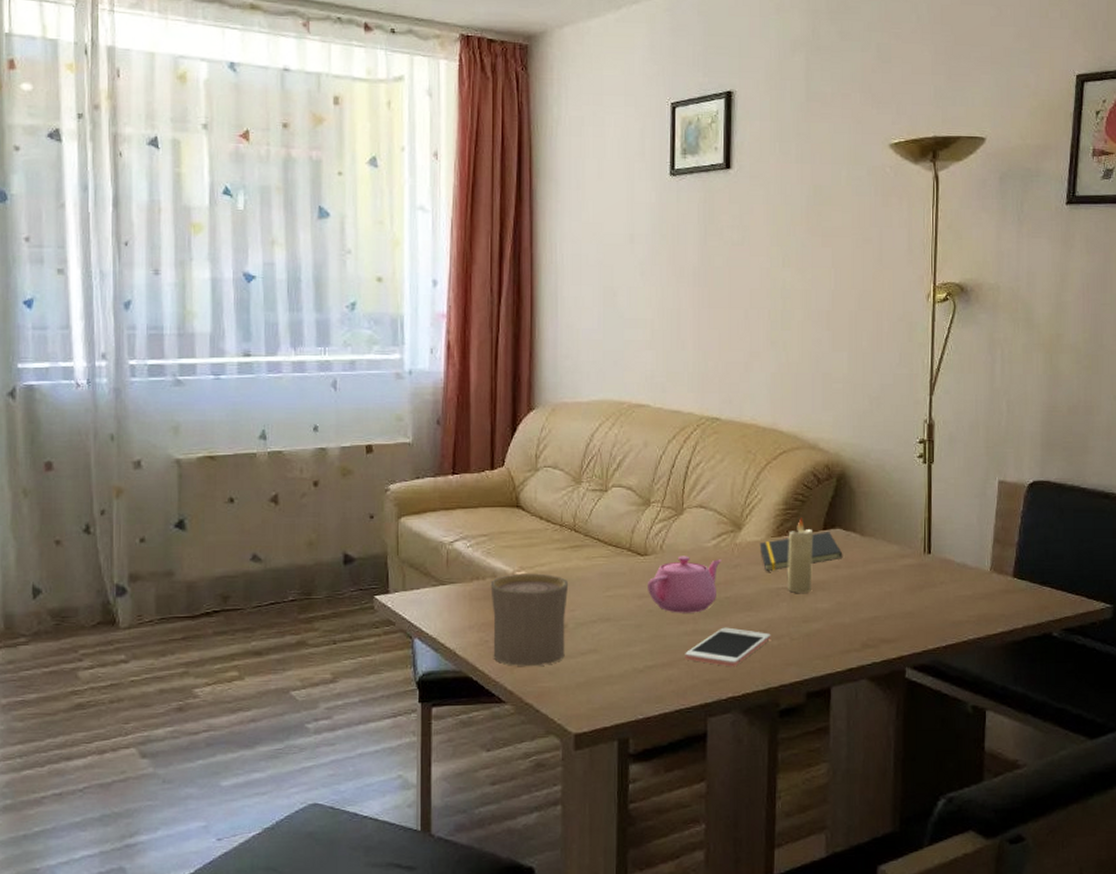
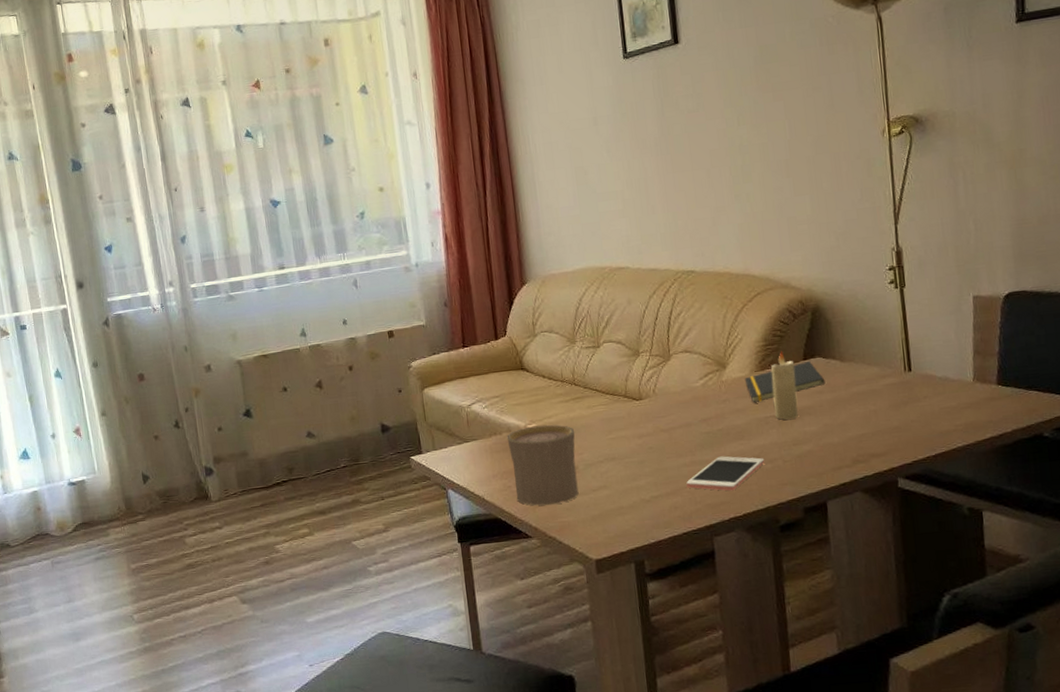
teapot: present [648,556,722,613] -> none [645,396,711,448]

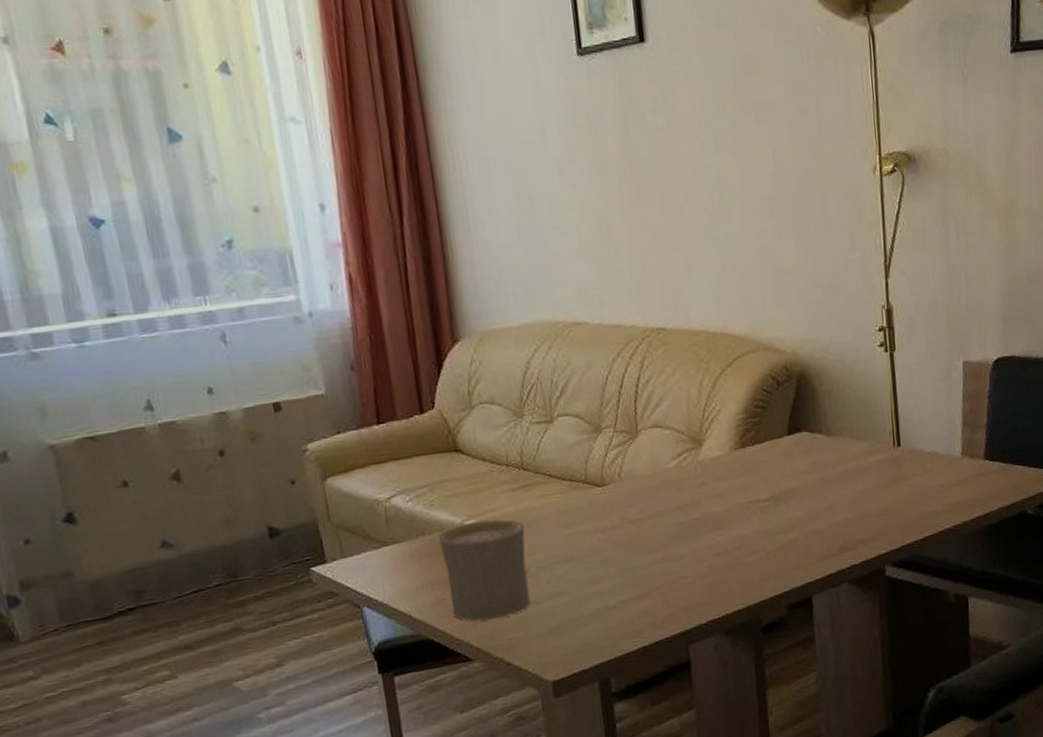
cell phone: present [686,456,765,491] -> none [658,549,746,591]
notepad: present [744,361,826,402] -> none [723,436,812,486]
candle: present [770,351,798,420] -> none [752,425,782,505]

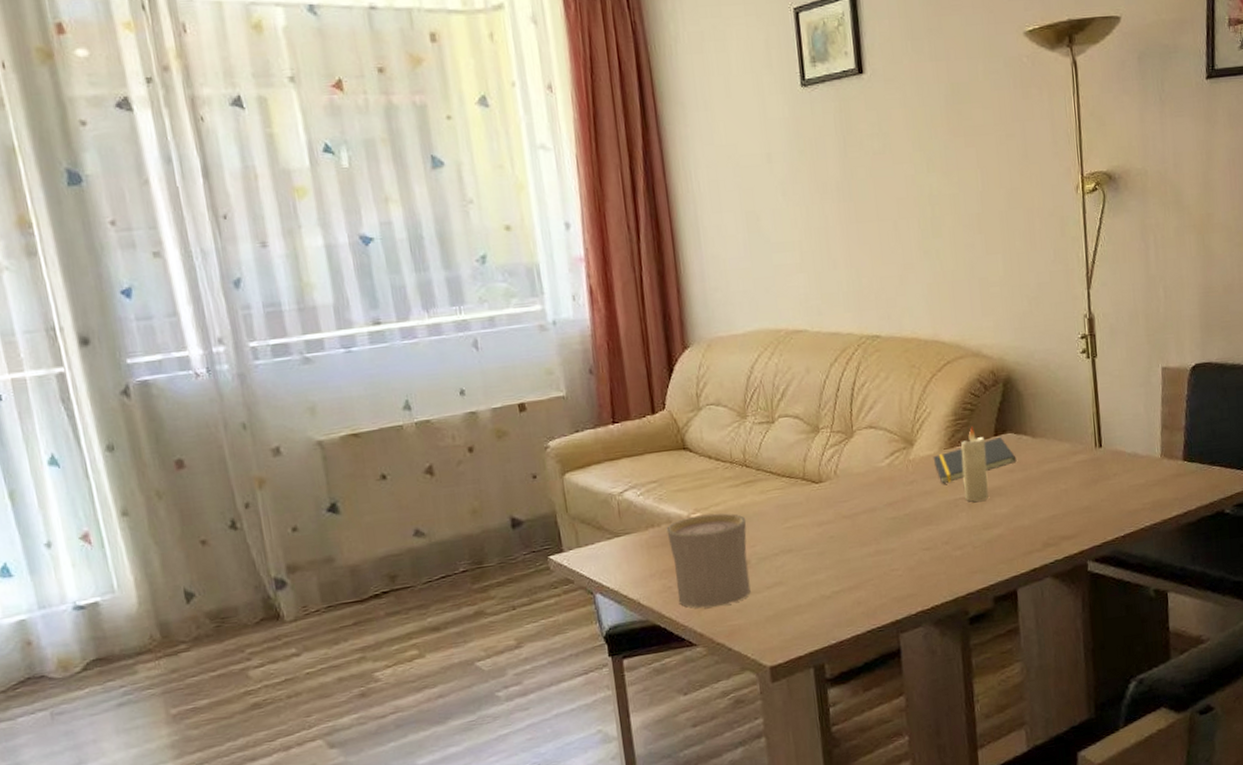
notepad: none [723,436,812,486] -> present [933,437,1017,483]
candle: none [752,425,782,505] -> present [960,426,989,502]

